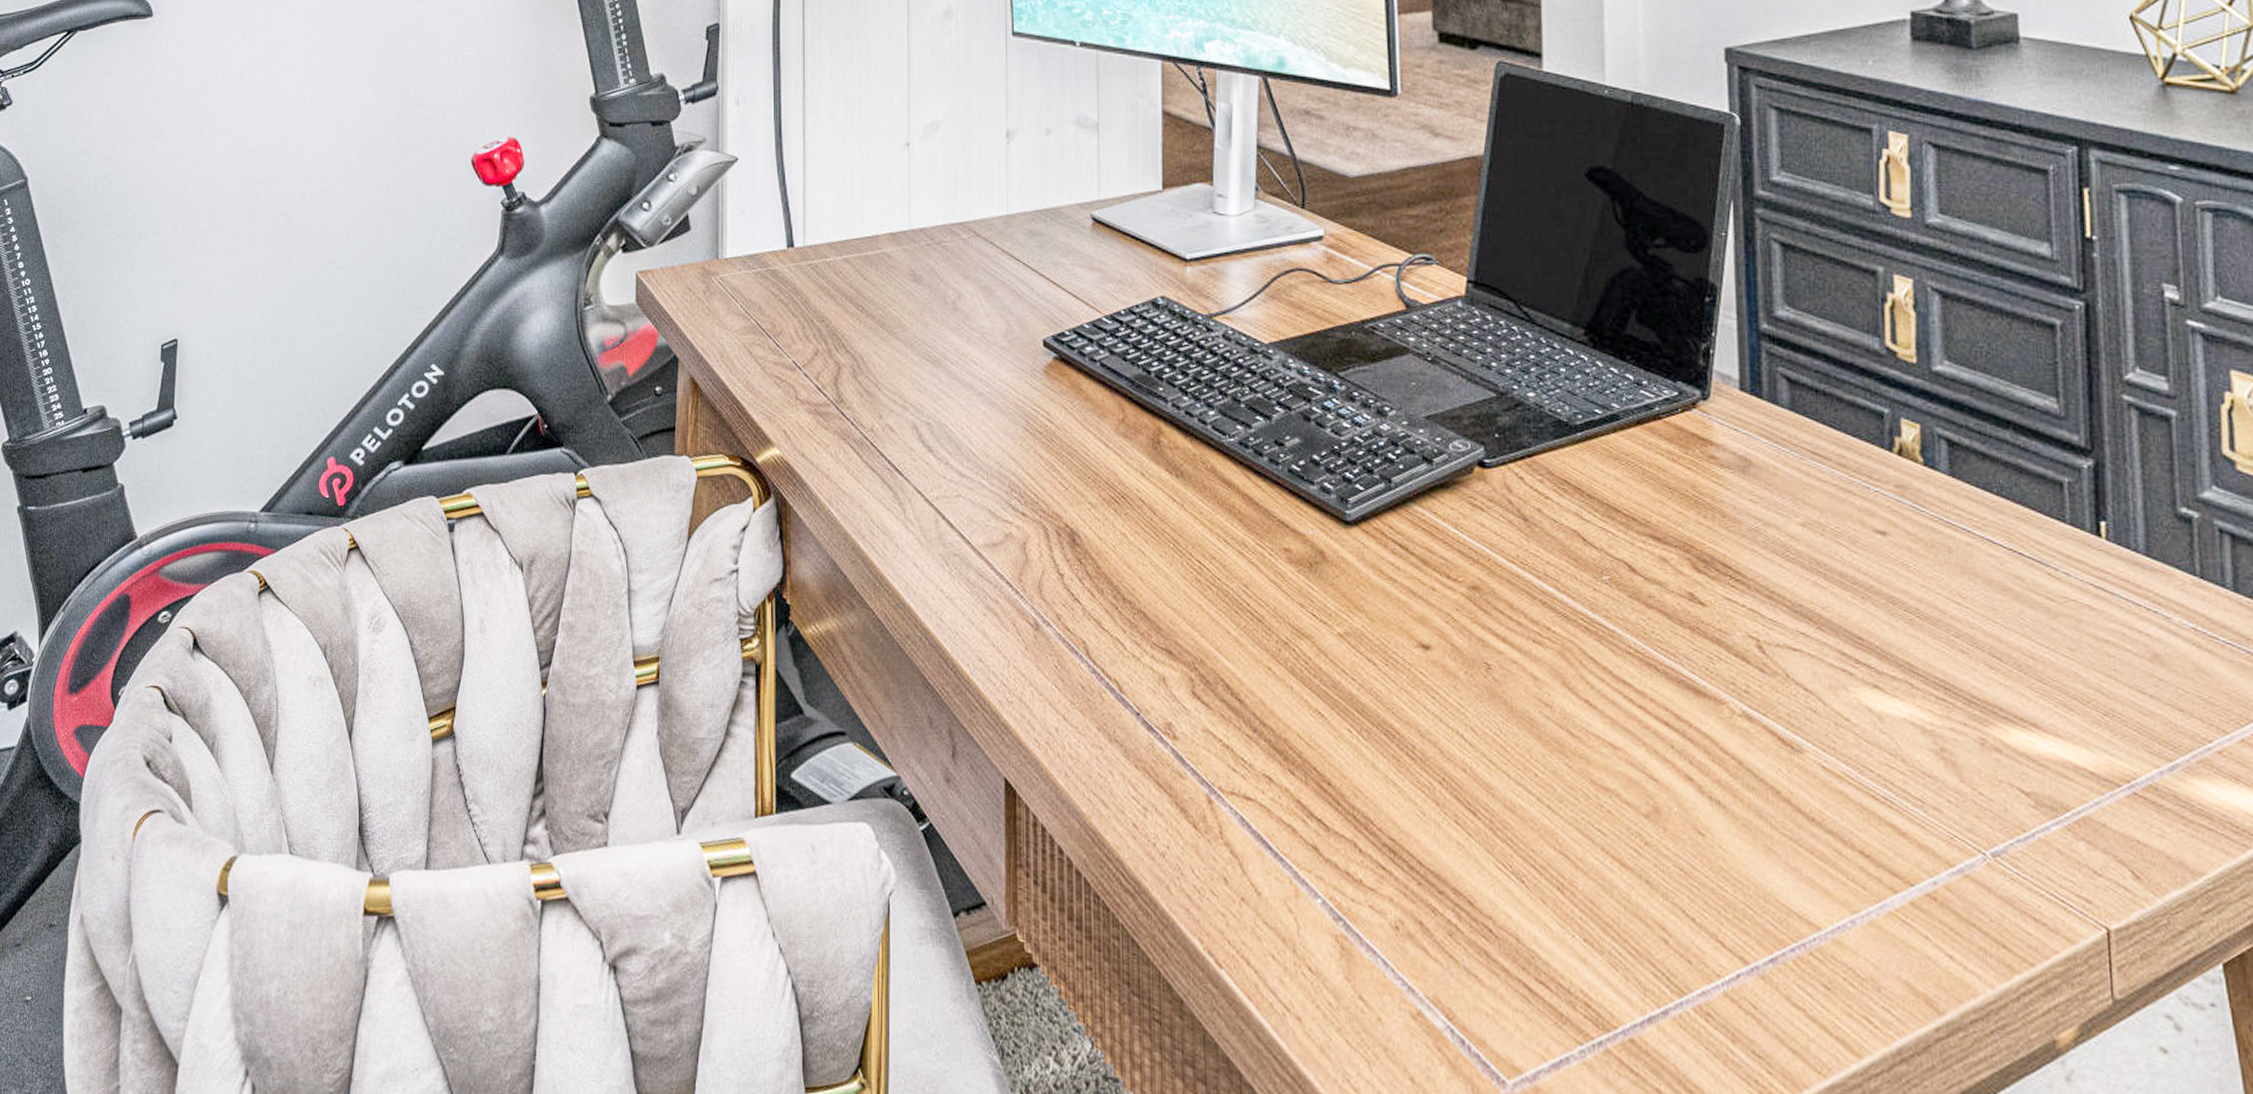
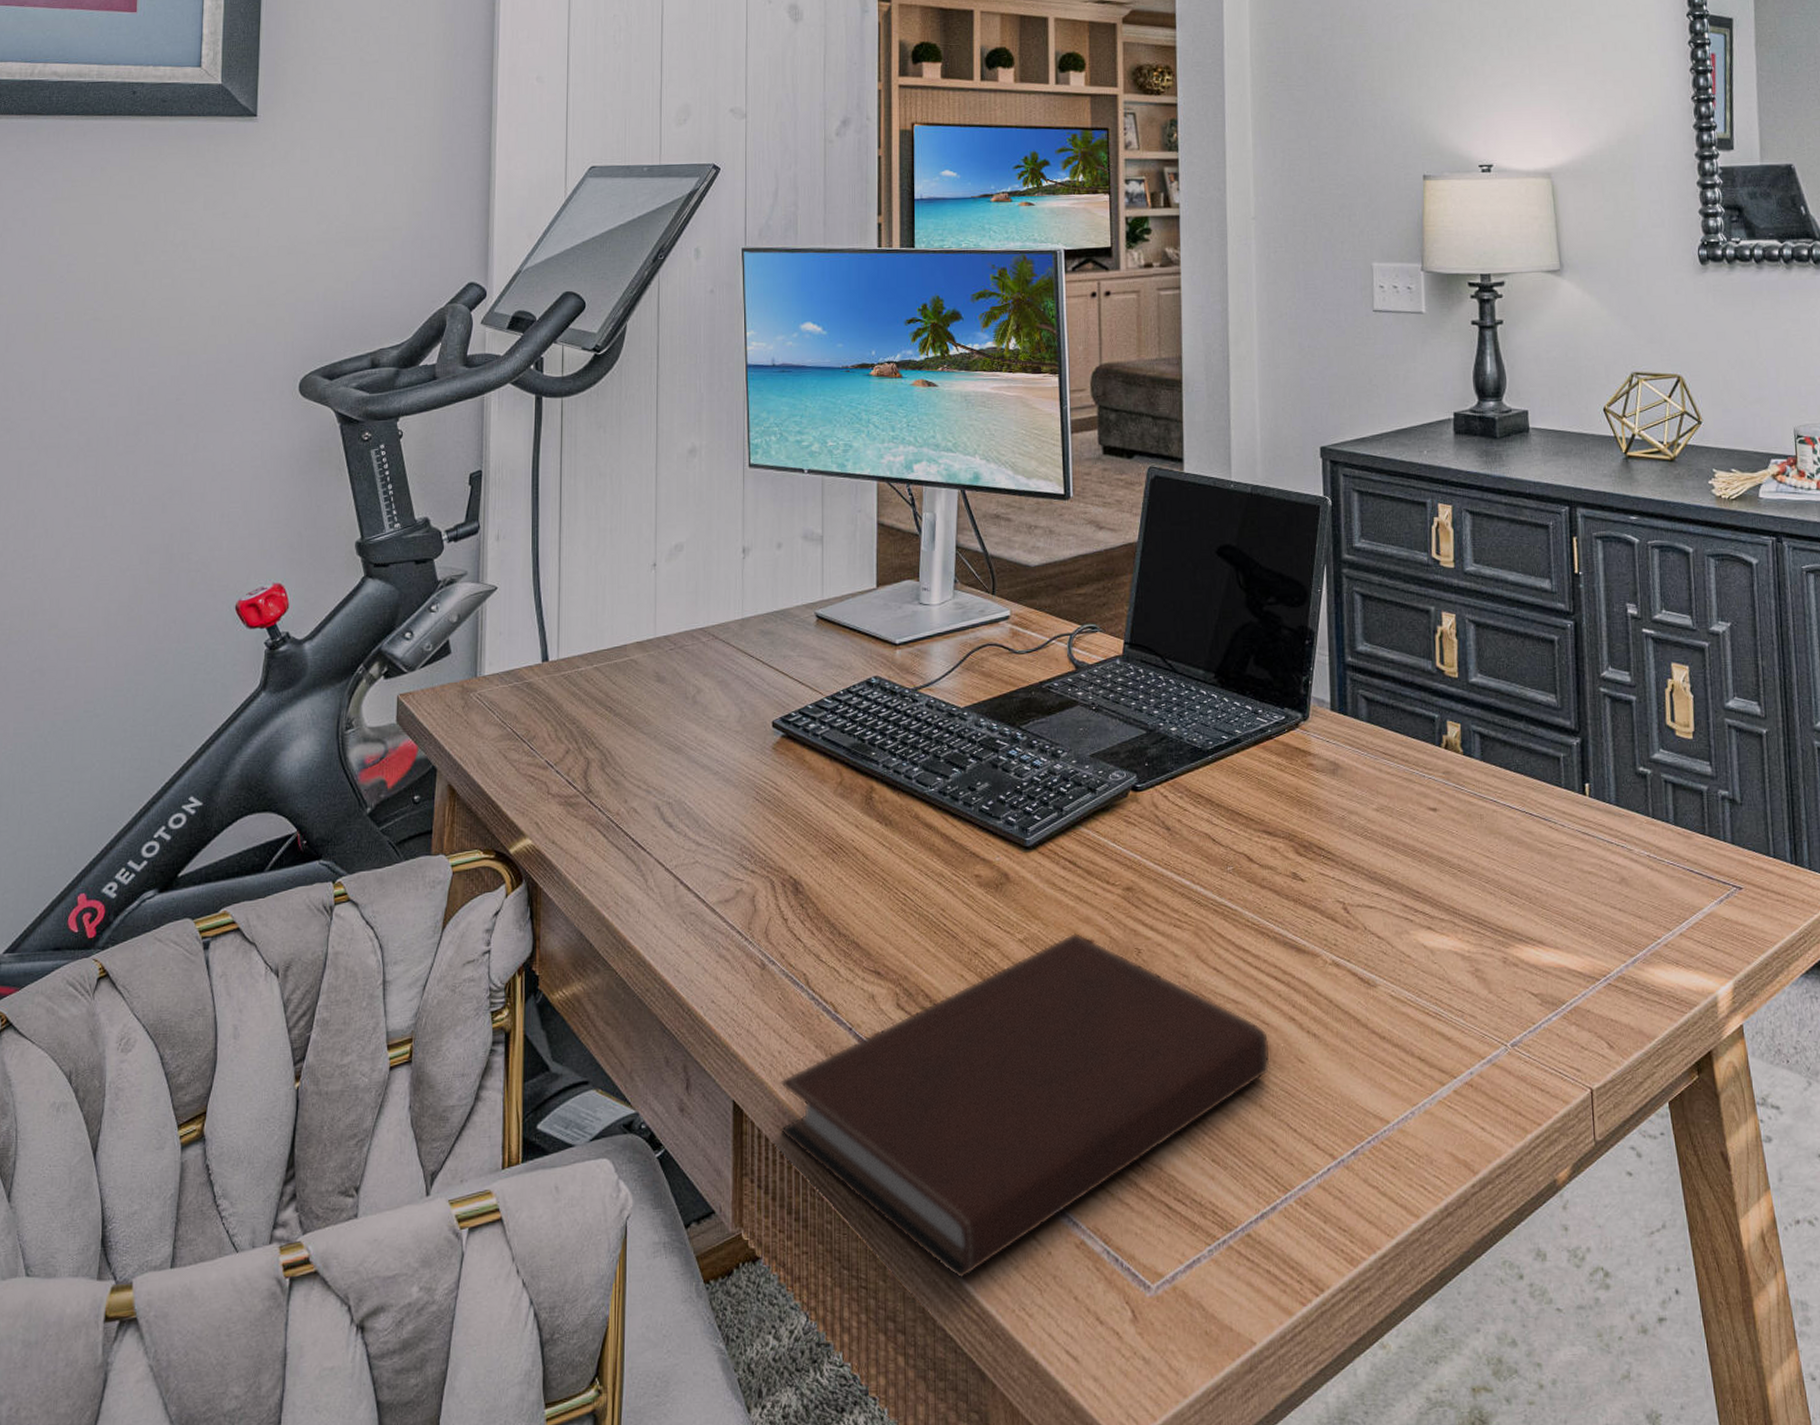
notebook: none [1057,633,1660,1032] -> present [780,932,1270,1280]

